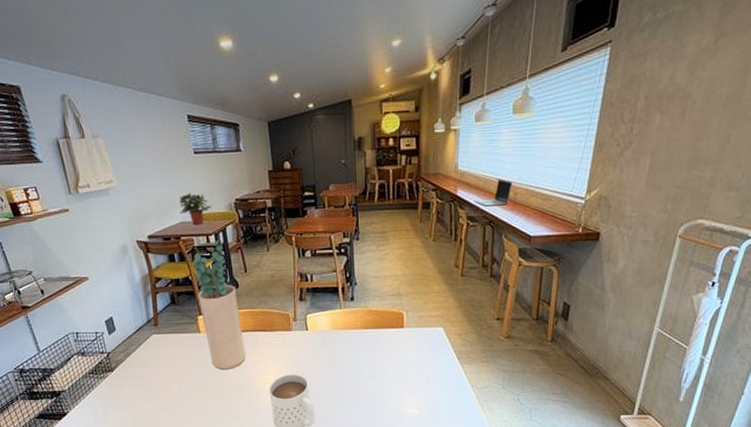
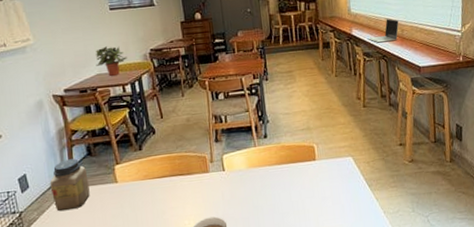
jar: none [135,306,174,356] -> present [50,158,90,212]
vase: present [193,232,246,370] -> none [110,82,164,219]

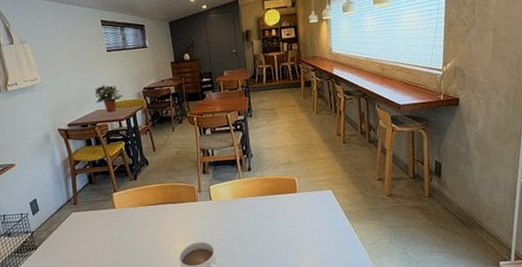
jar: present [50,158,90,212] -> none [56,186,92,233]
laptop: present [368,19,399,43] -> none [348,58,380,82]

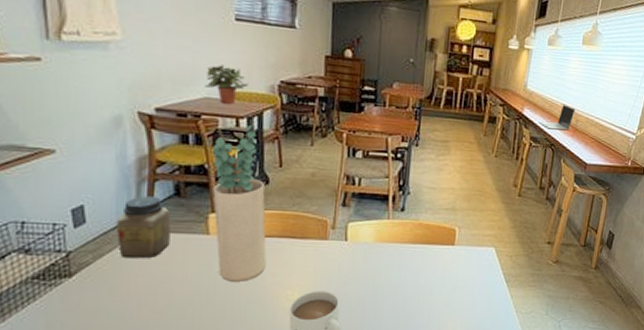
jar: none [56,186,92,233] -> present [116,196,171,259]
vase: none [108,117,157,242] -> present [213,116,267,282]
laptop: none [348,58,380,82] -> present [539,105,576,131]

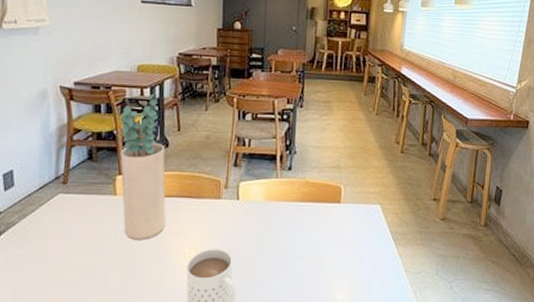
jar: present [116,196,171,259] -> none [38,161,84,219]
potted plant: present [204,65,248,104] -> none [115,42,151,75]
laptop: present [539,105,576,131] -> none [417,62,453,87]

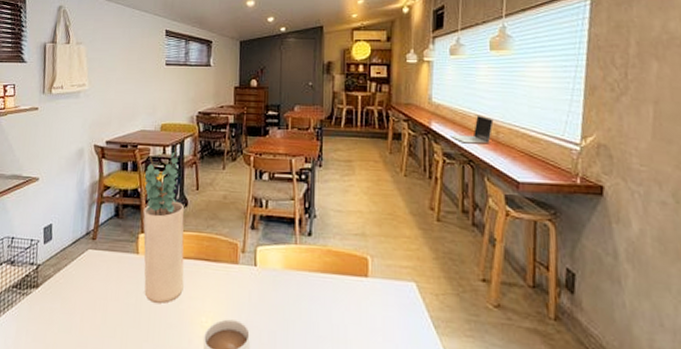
laptop: none [417,62,453,87] -> present [450,116,494,144]

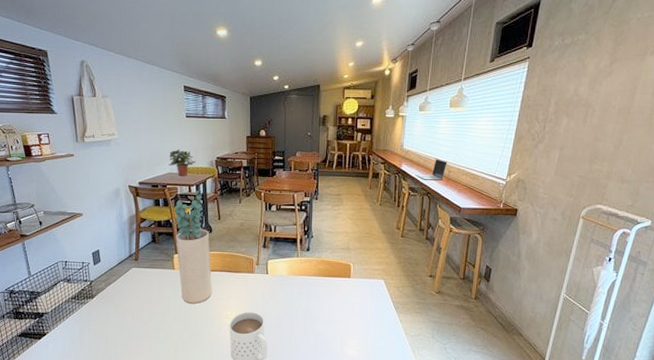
potted plant: none [141,102,174,134] -> present [168,149,196,176]

